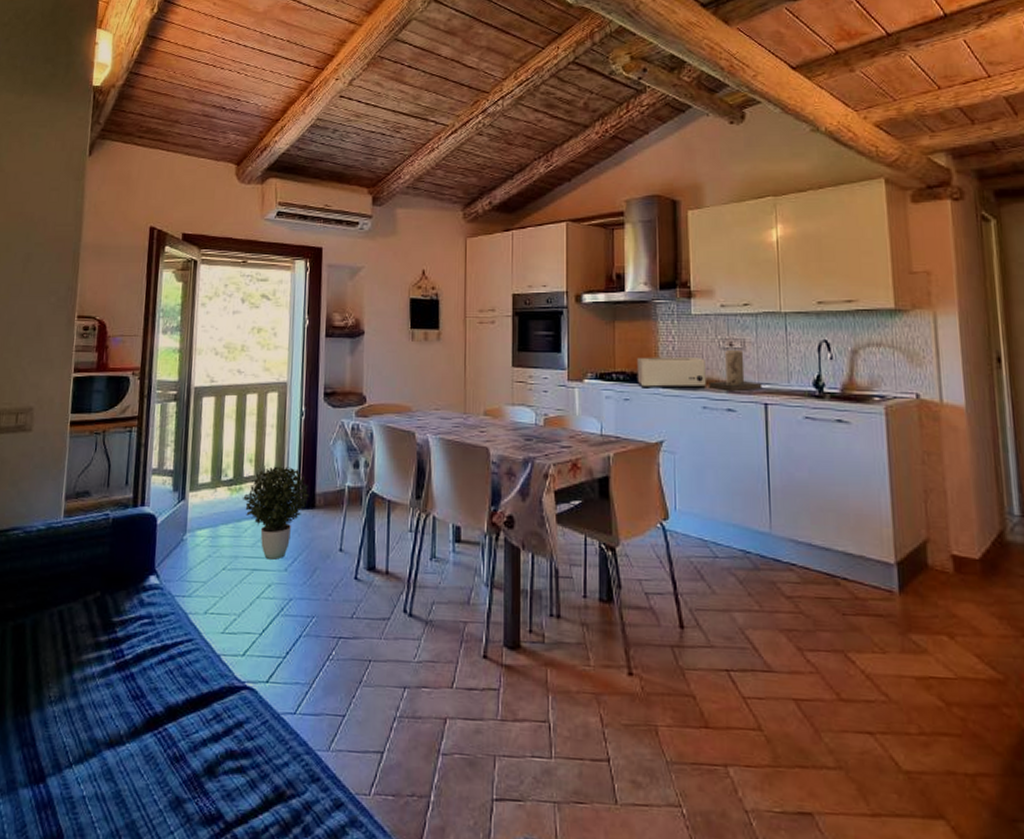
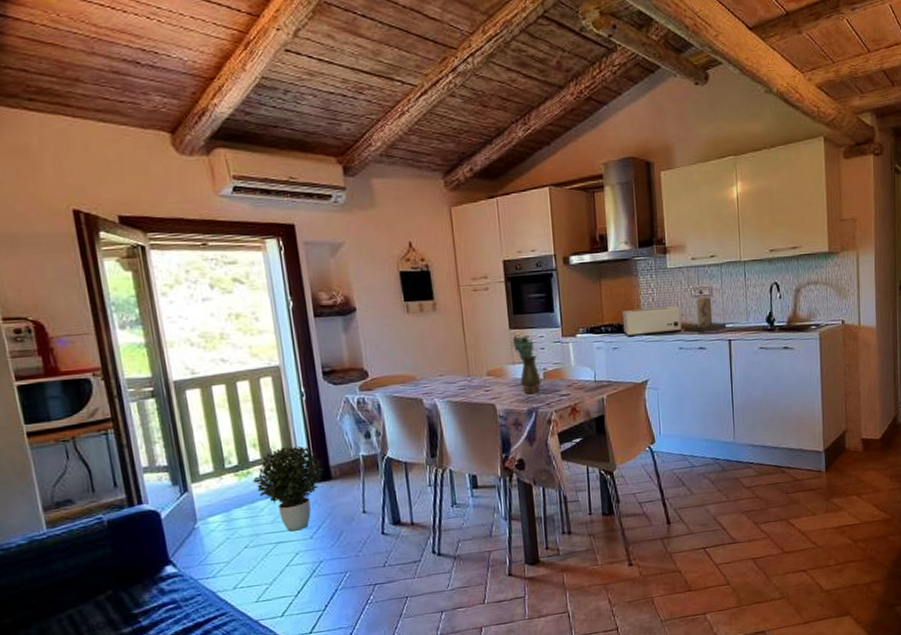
vase: none [513,372,541,442] -> present [512,334,542,395]

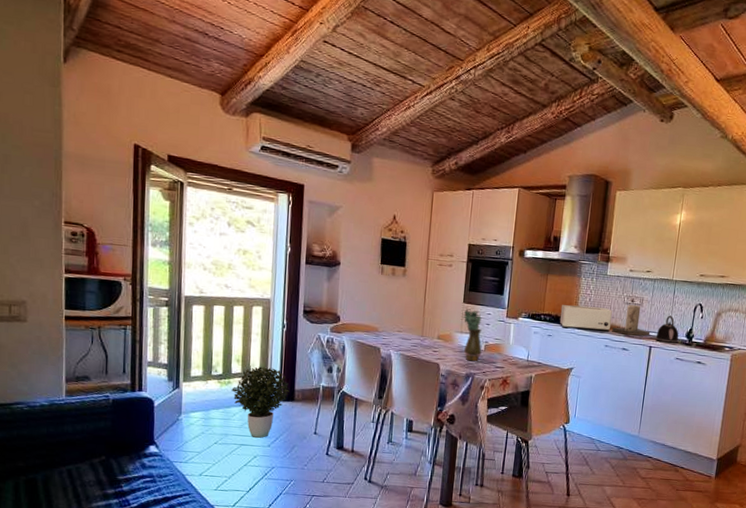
kettle: none [733,301,760,334] -> present [655,315,679,344]

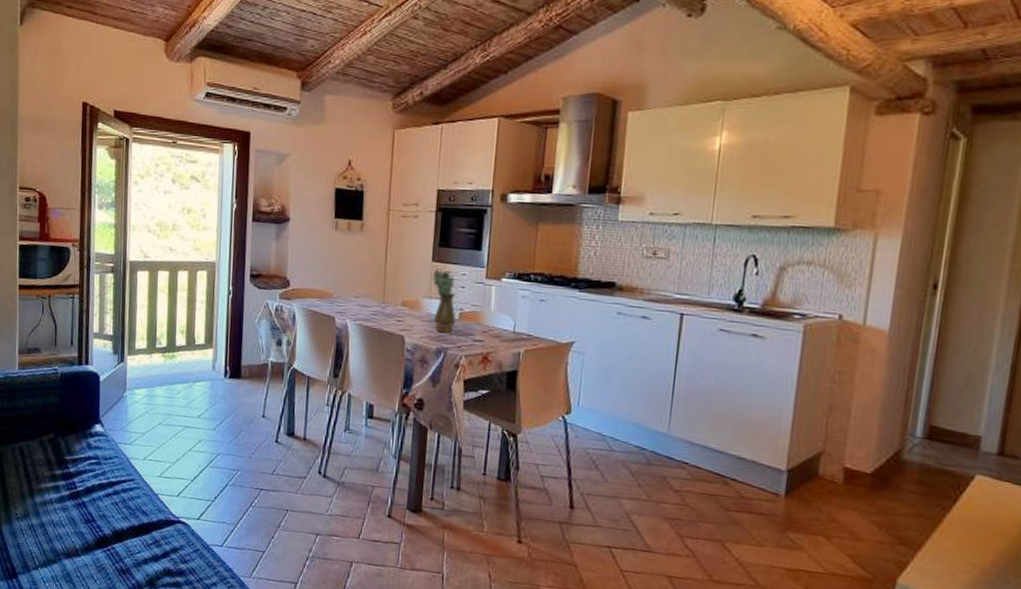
potted plant: present [231,366,289,438] -> none [176,338,236,420]
toaster: present [560,304,612,332] -> none [555,260,626,295]
paper towel roll: present [612,305,651,336] -> none [626,259,681,300]
kettle: present [655,315,679,344] -> none [688,271,724,311]

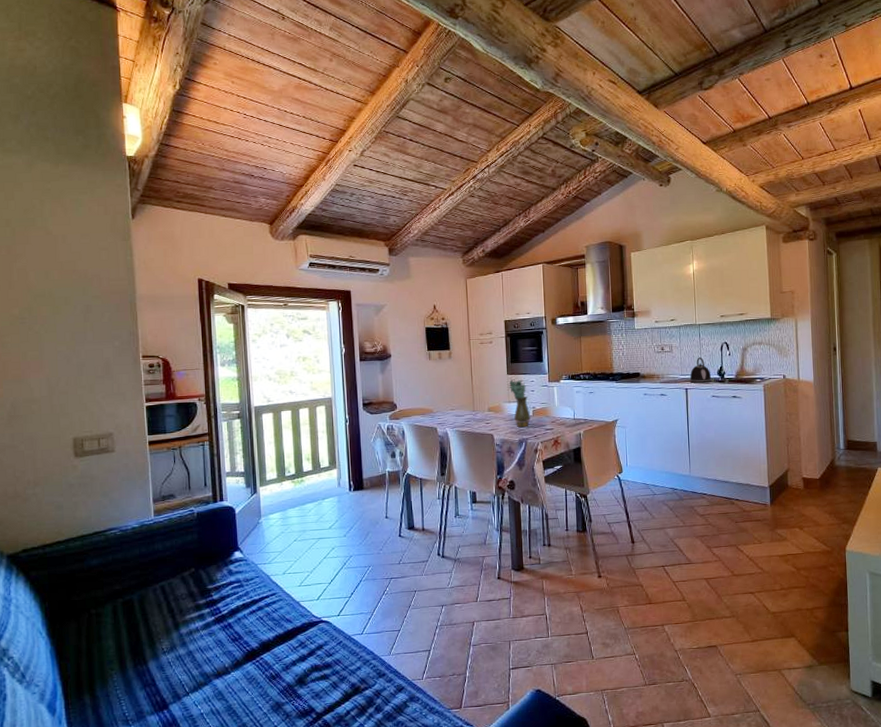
kettle: none [688,271,724,311] -> present [690,357,712,384]

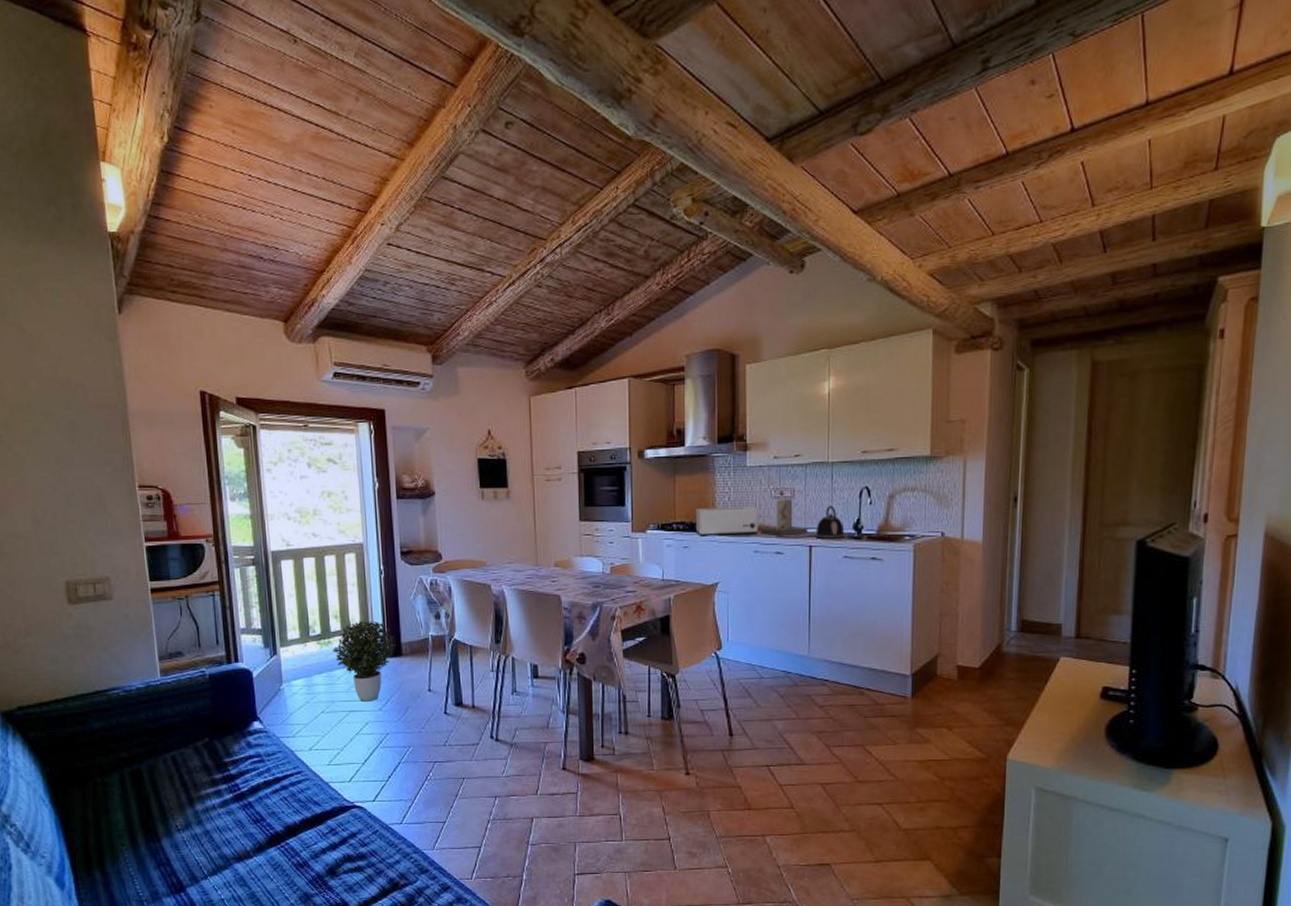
potted plant: none [305,461,358,530] -> present [333,621,396,702]
vase: present [509,378,531,428] -> none [581,526,608,588]
toaster: none [597,359,646,384] -> present [695,506,758,536]
paper towel roll: none [648,353,684,382] -> present [761,499,808,537]

